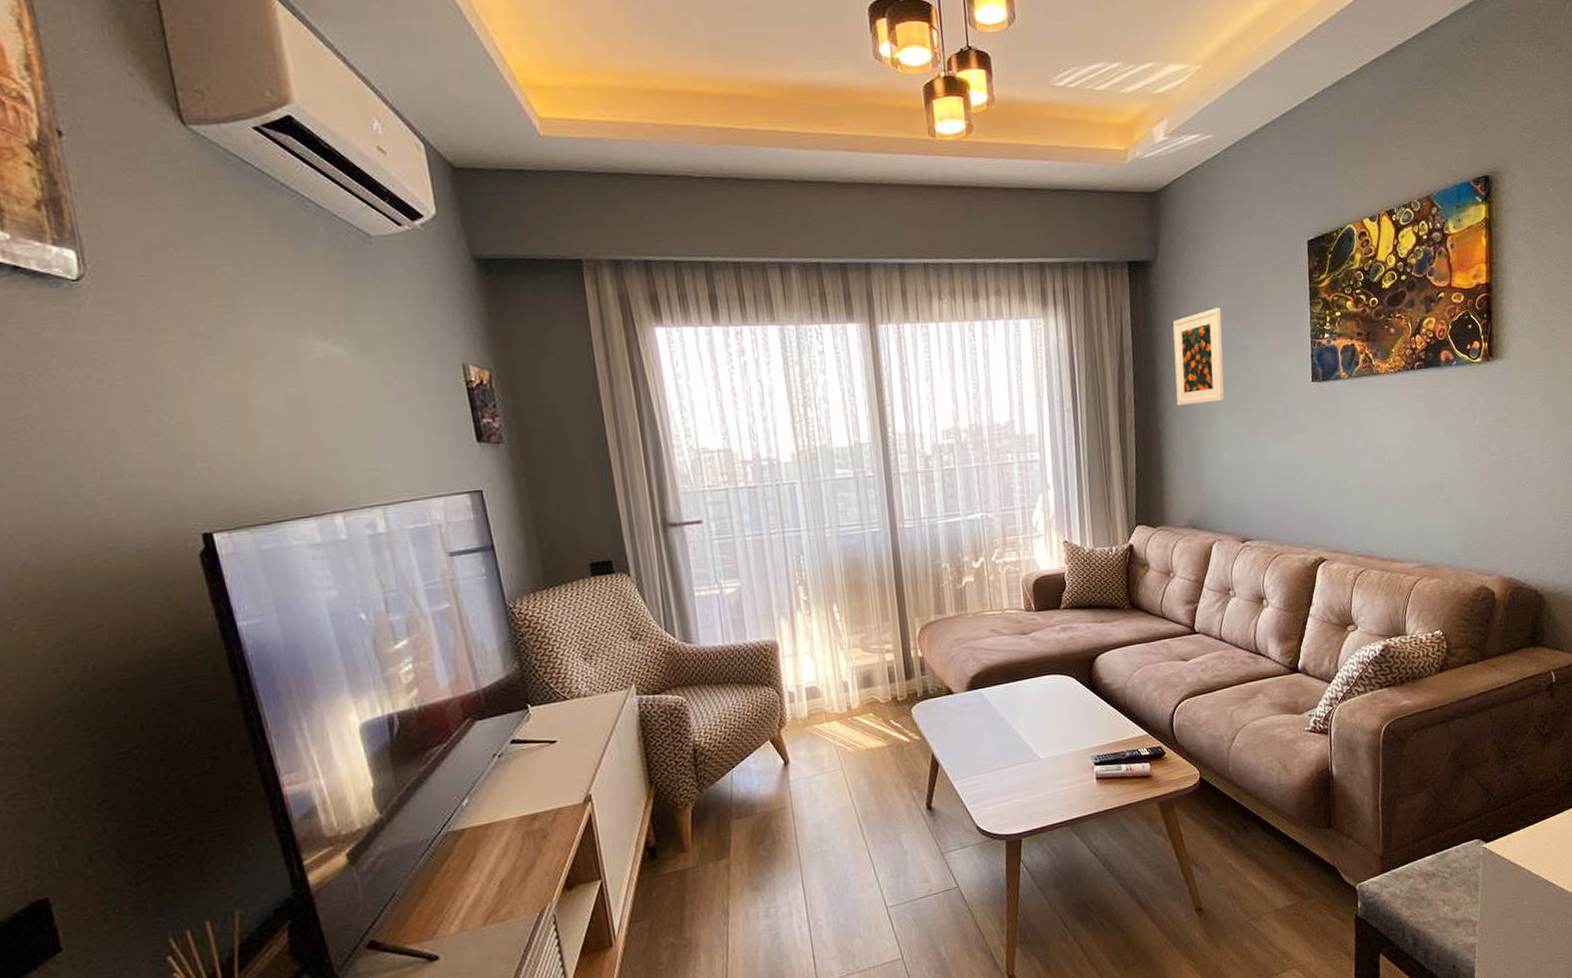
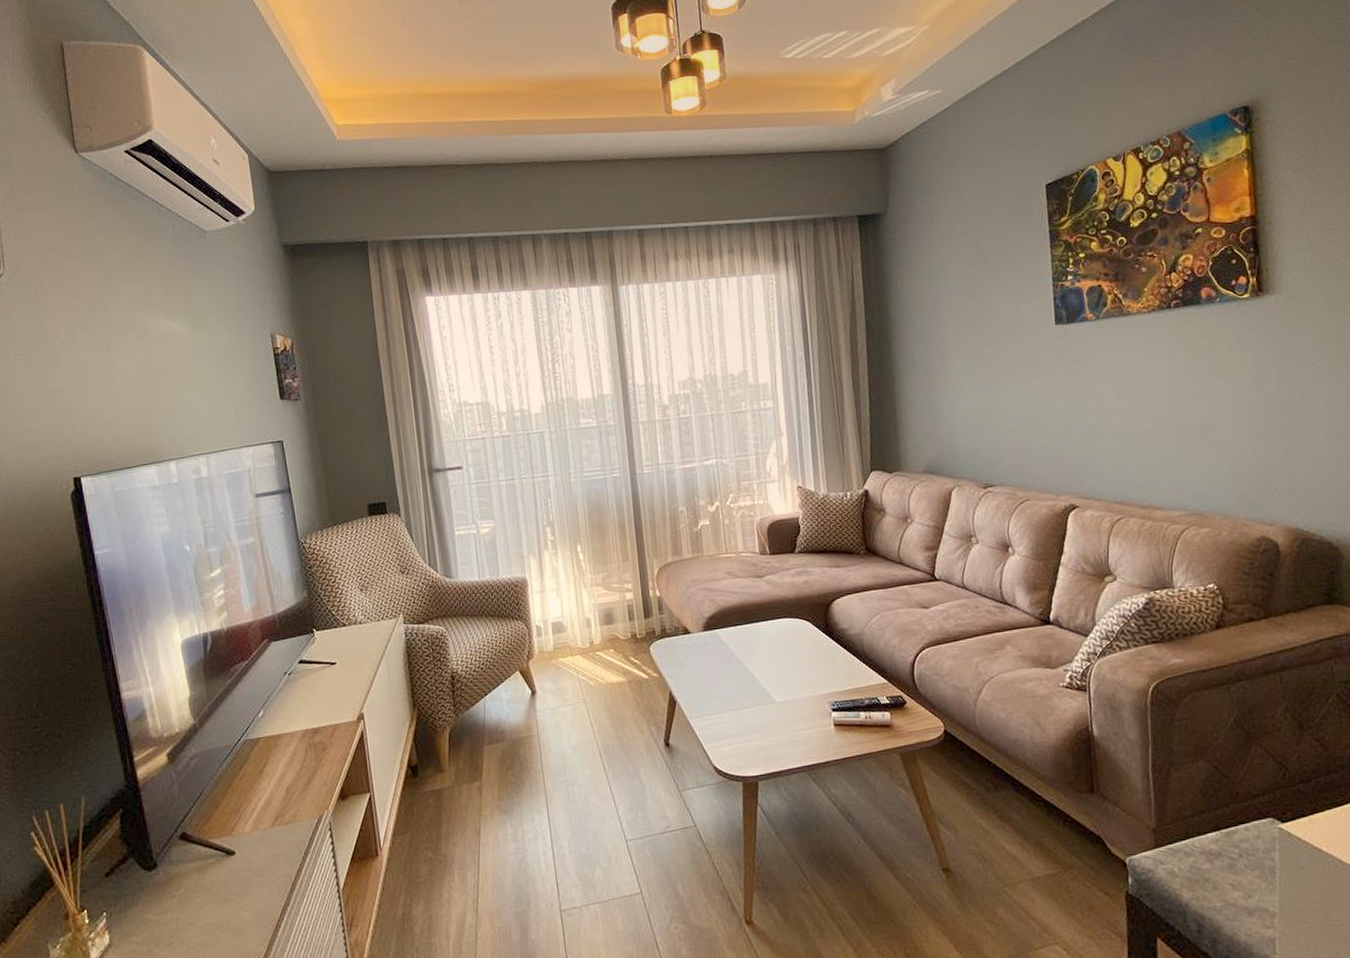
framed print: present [1172,307,1225,406] -> none [905,255,961,353]

